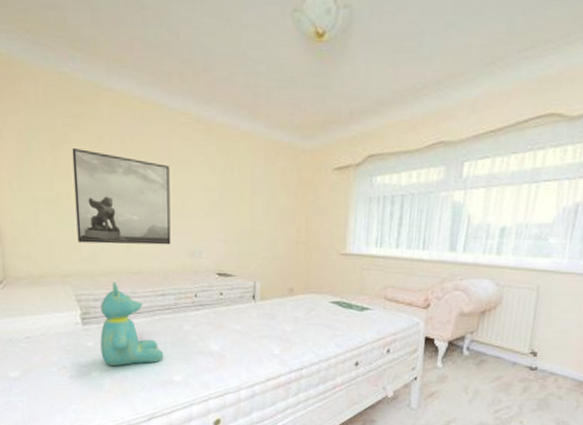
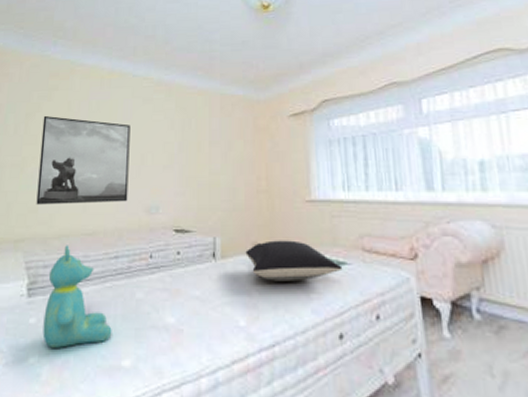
pillow: none [282,287,366,322] -> present [245,240,343,281]

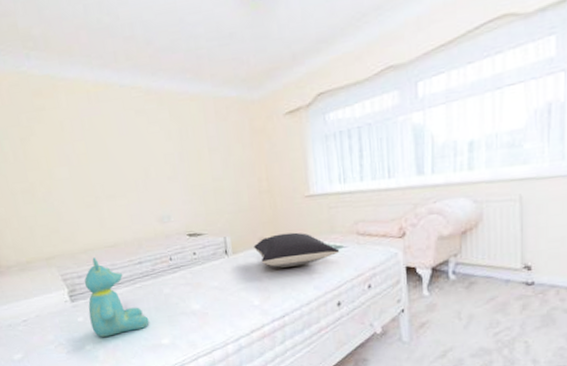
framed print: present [36,115,131,205] -> none [38,138,140,226]

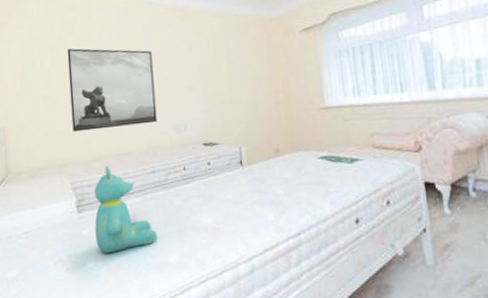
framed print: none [38,138,140,226] -> present [67,48,157,132]
pillow: present [254,232,340,268] -> none [269,144,356,181]

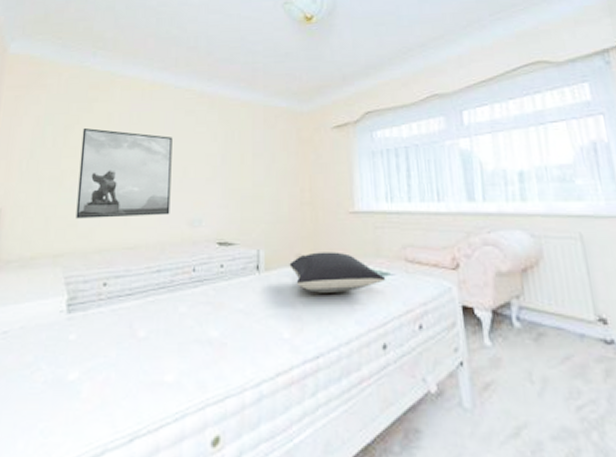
teddy bear: present [94,165,157,253] -> none [83,259,155,364]
pillow: none [269,144,356,181] -> present [289,252,386,293]

